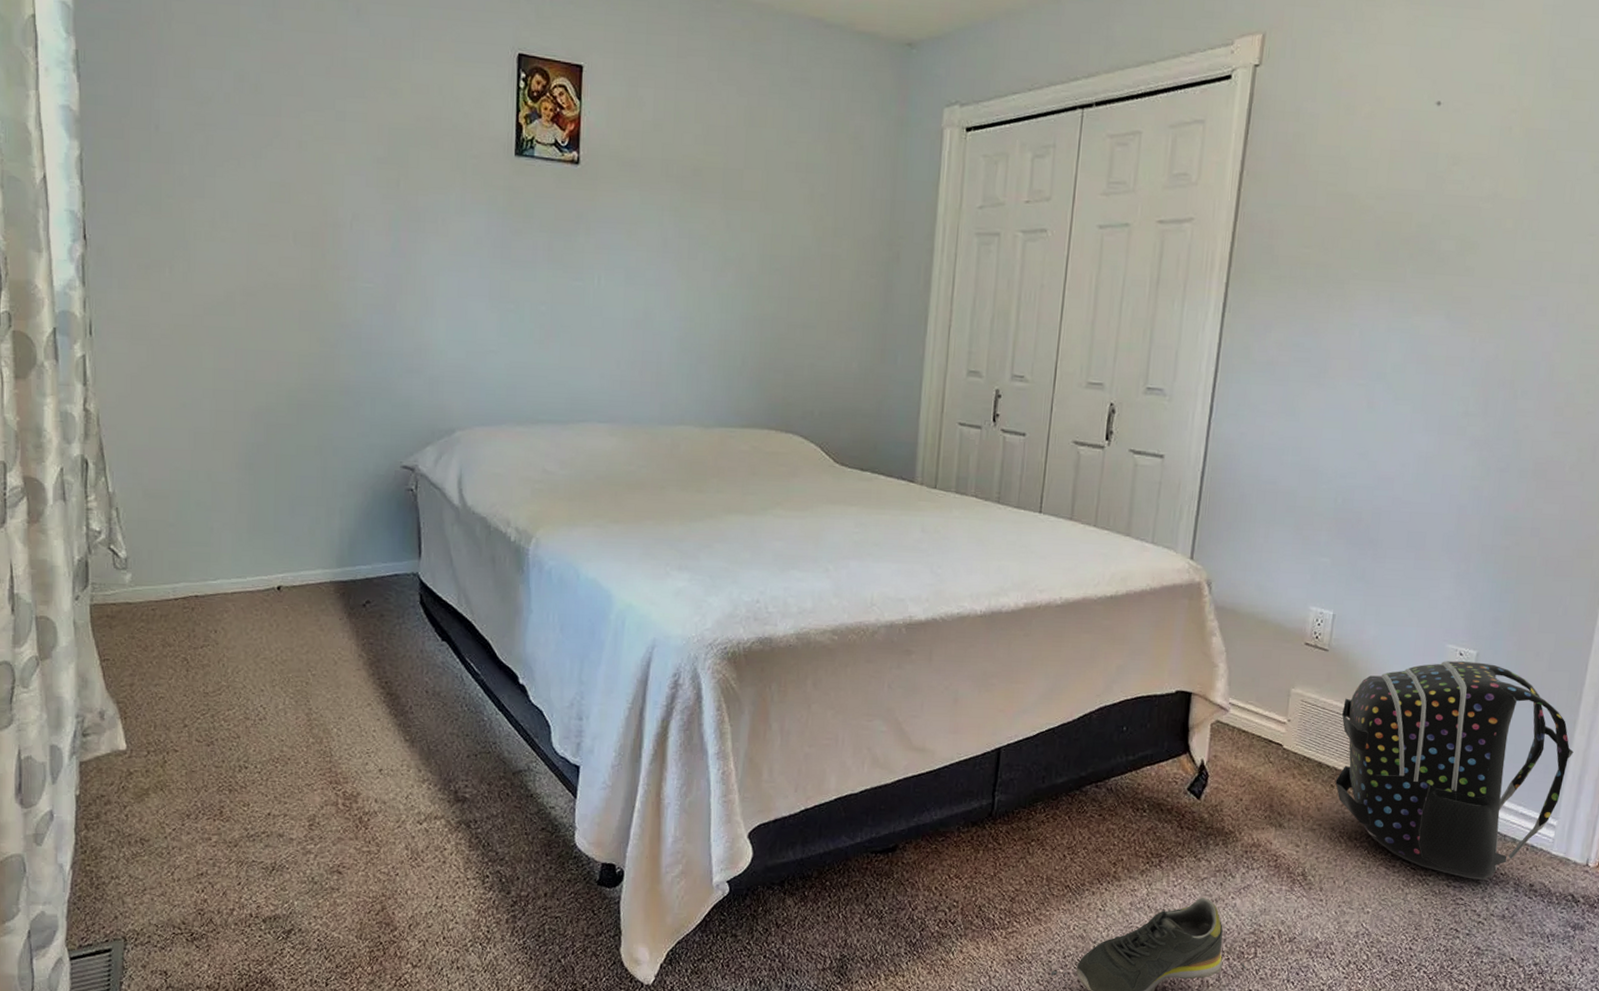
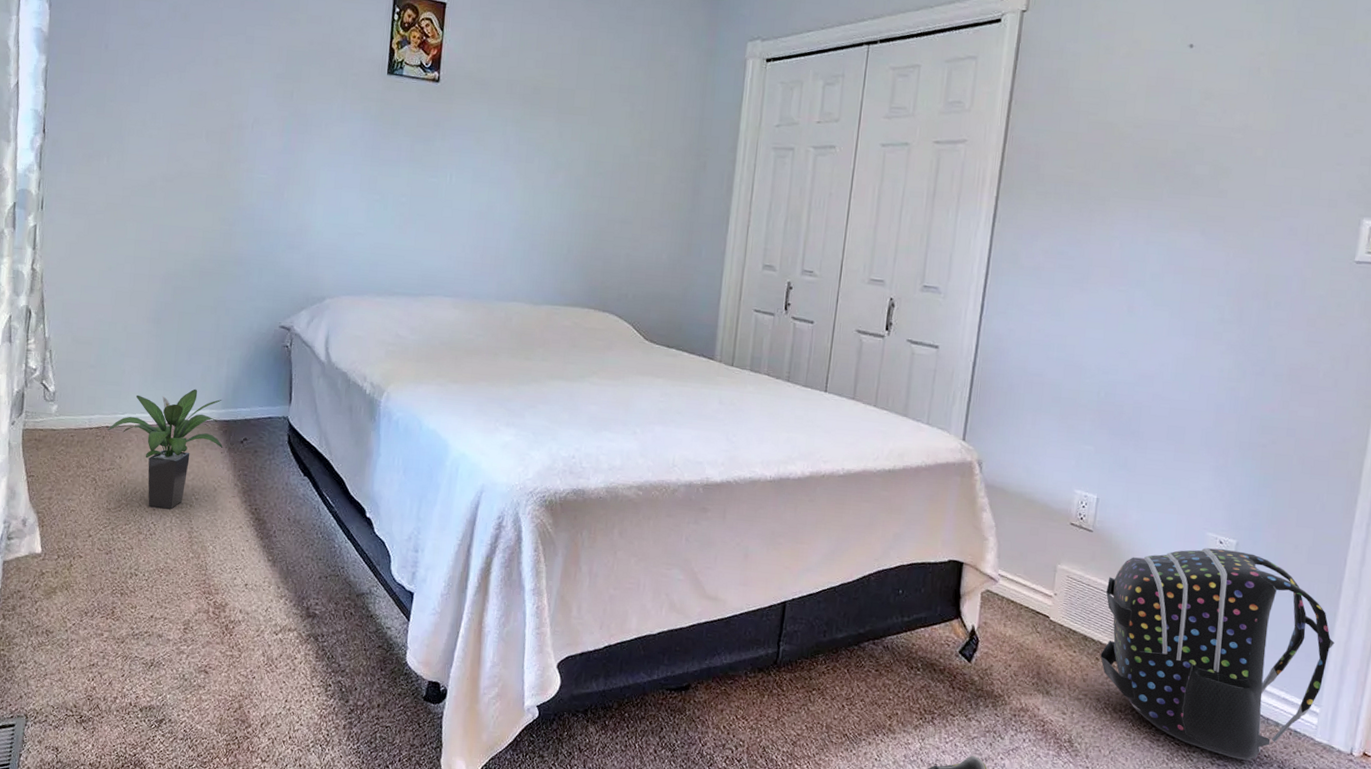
potted plant: none [197,545,342,688] -> present [107,389,223,509]

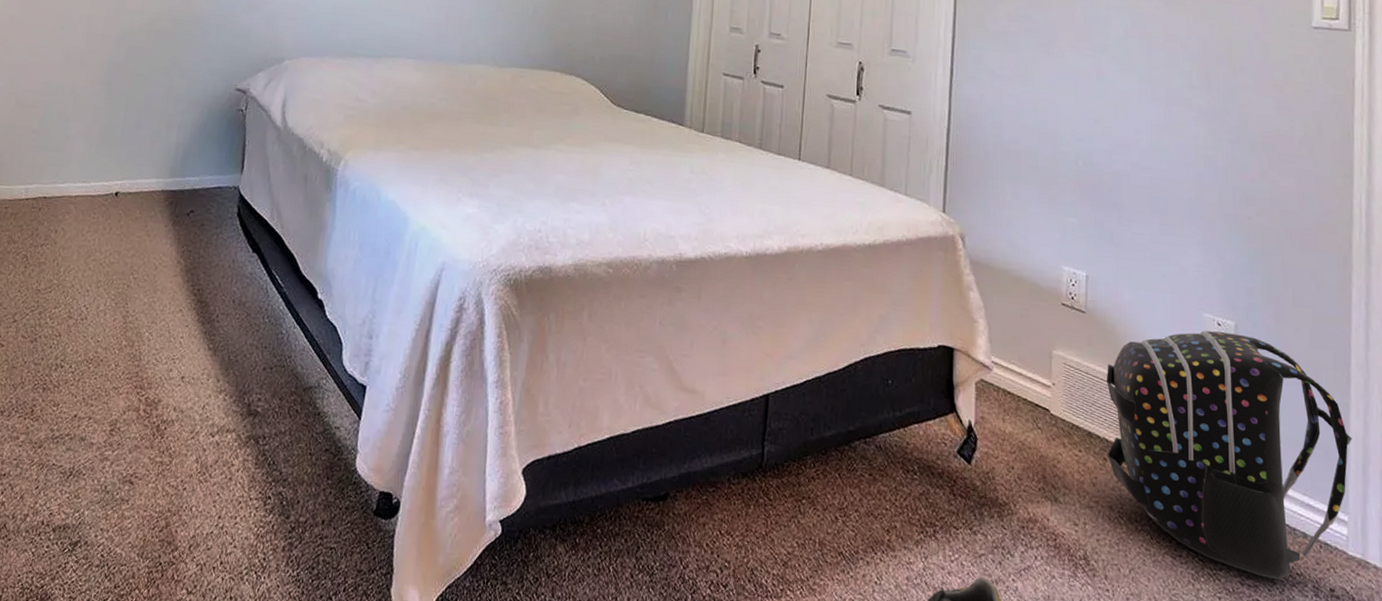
potted plant: present [107,389,223,509] -> none [45,156,170,290]

